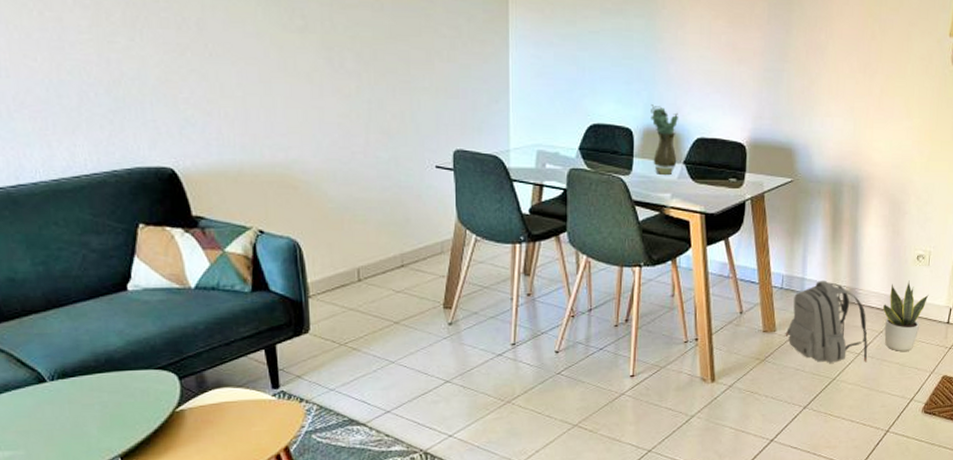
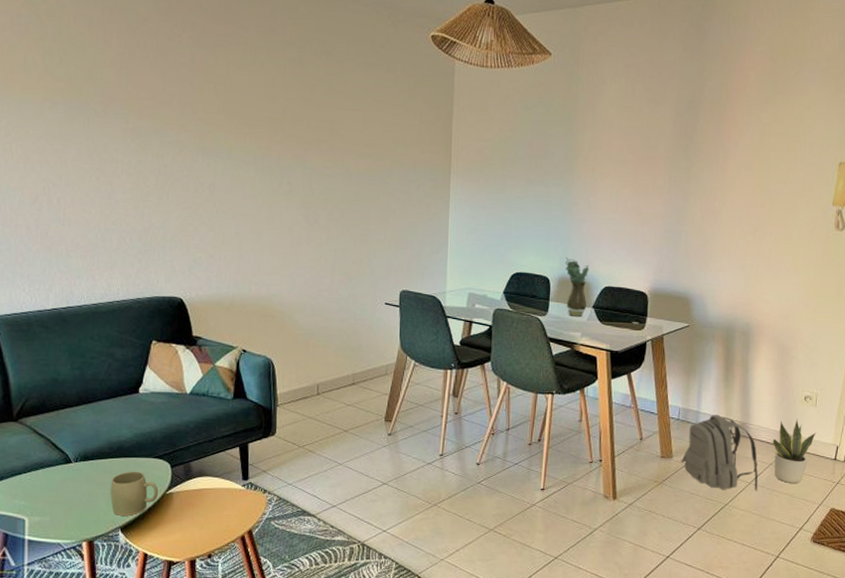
mug: none [101,387,166,442] -> present [110,471,159,516]

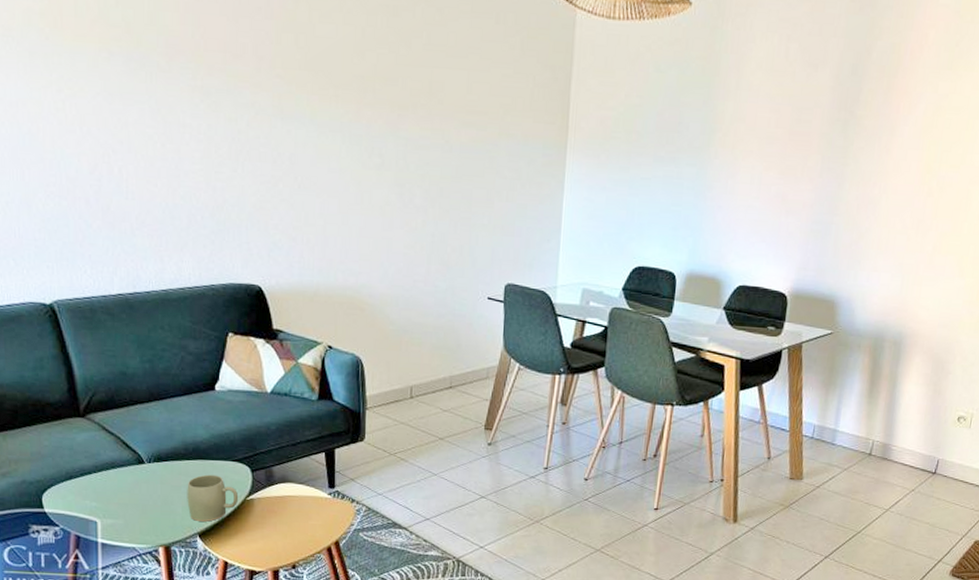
vase: present [565,258,589,317] -> none [693,251,722,319]
backpack: present [681,414,758,491] -> none [812,433,899,519]
potted plant: present [773,418,816,484] -> none [915,441,967,513]

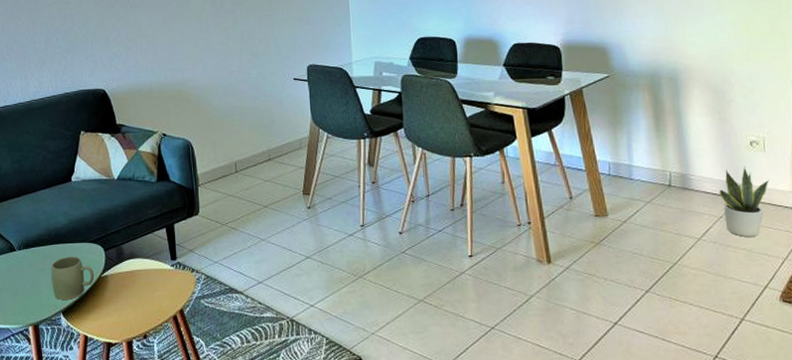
potted plant: none [915,441,967,513] -> present [720,166,769,238]

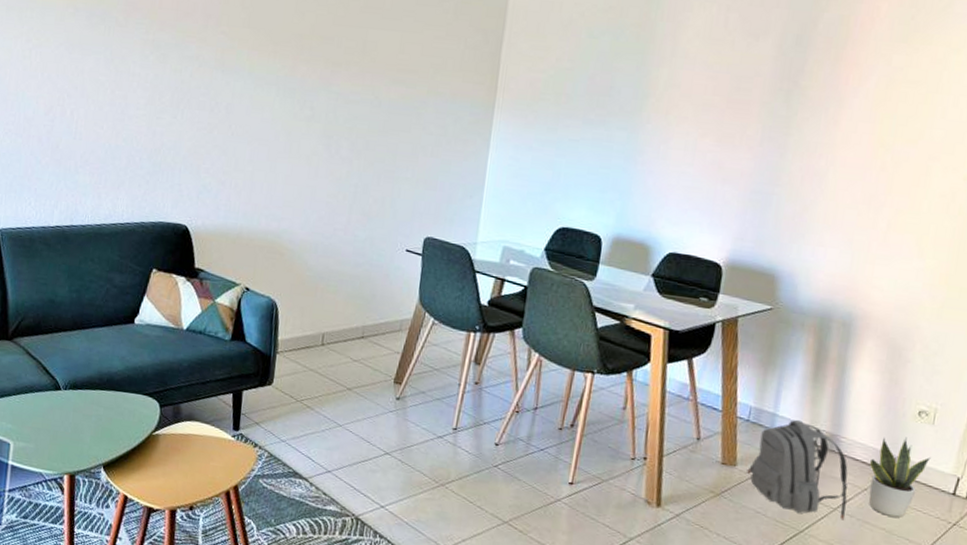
mug: present [51,256,95,300] -> none [95,406,145,454]
backpack: none [618,166,710,248] -> present [747,419,848,521]

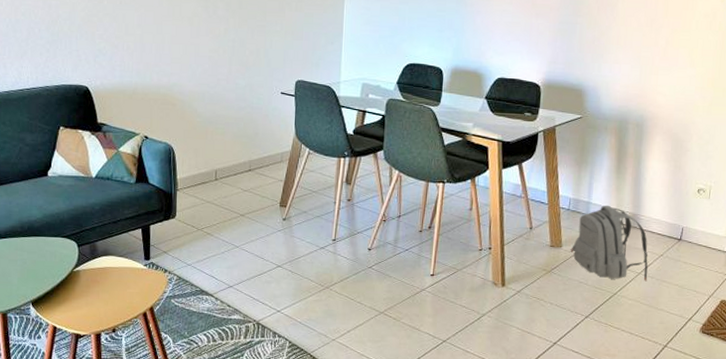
potted plant: present [869,437,931,518] -> none [664,211,709,275]

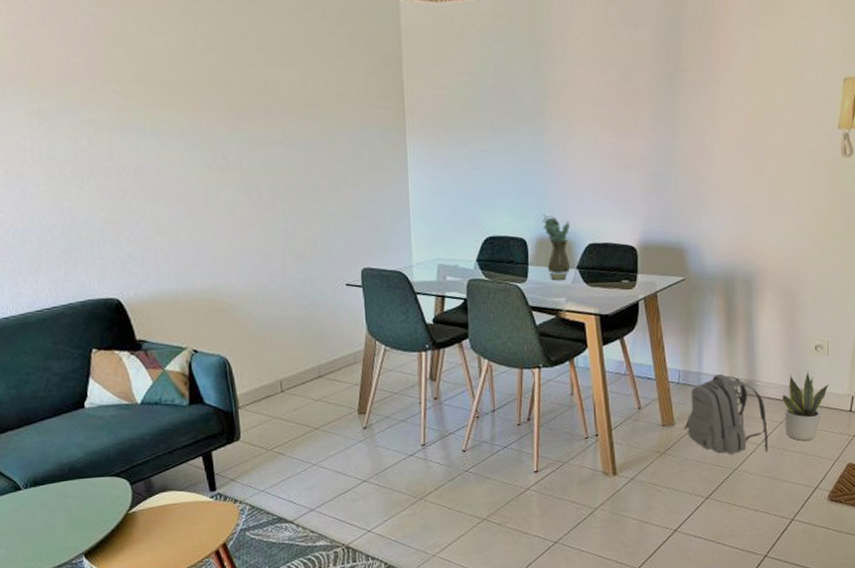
vase: none [458,49,482,107] -> present [543,215,571,280]
potted plant: none [664,211,709,275] -> present [783,370,829,441]

